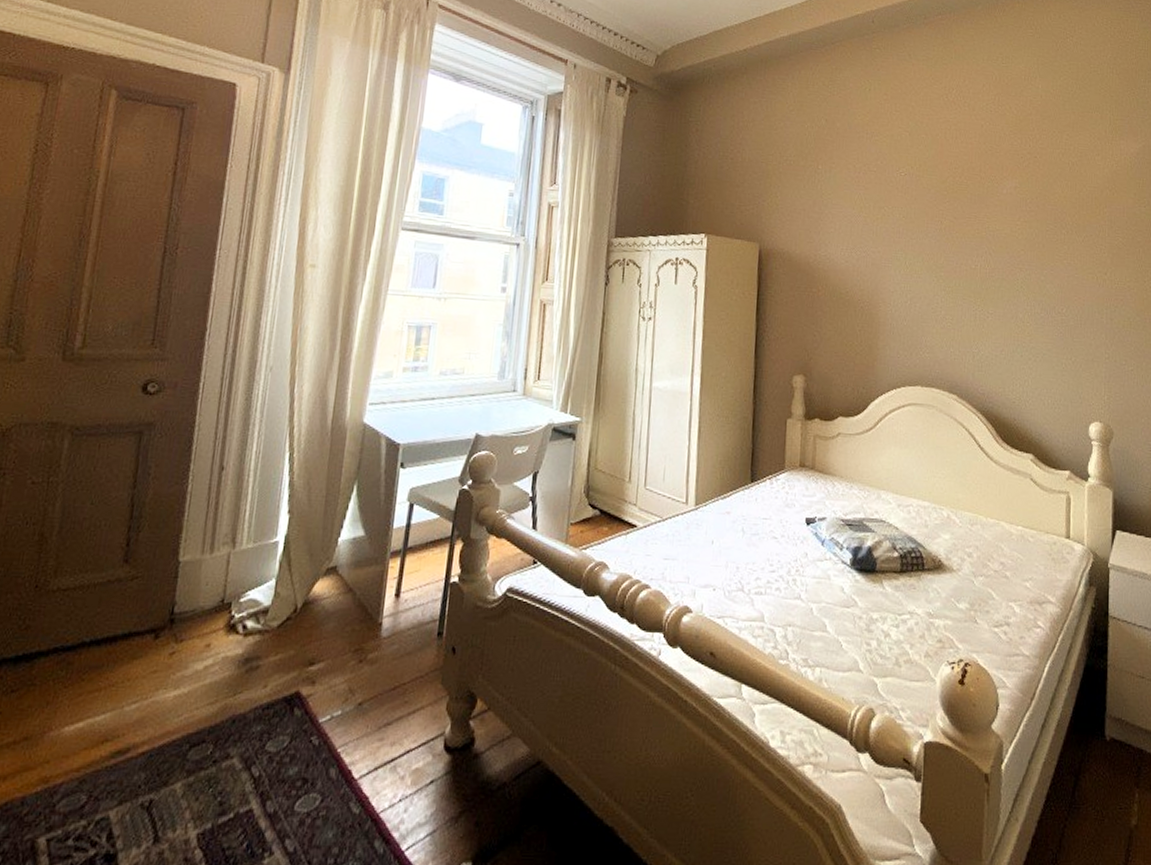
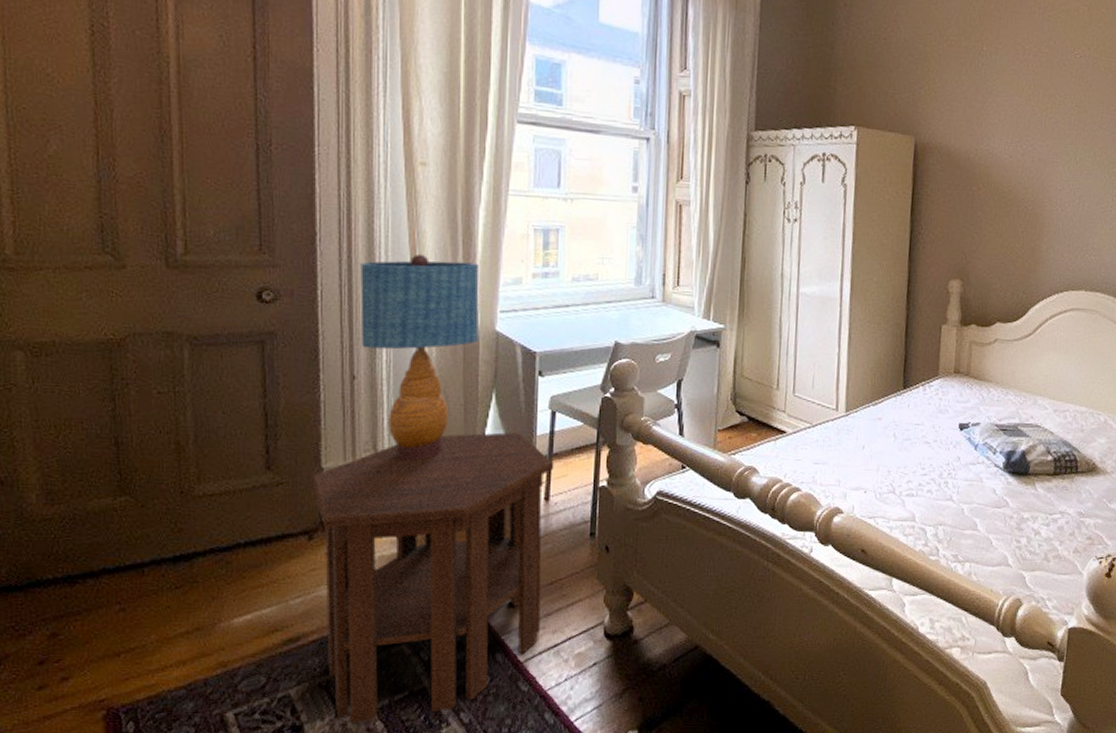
side table: none [153,524,408,851] -> present [312,431,554,723]
table lamp: none [234,349,354,555] -> present [360,254,479,461]

